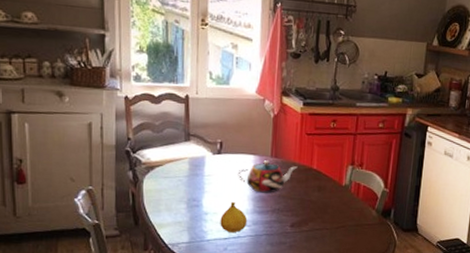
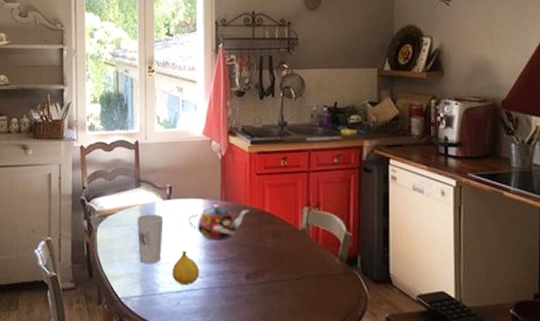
cup: none [185,167,214,213] -> present [137,214,164,264]

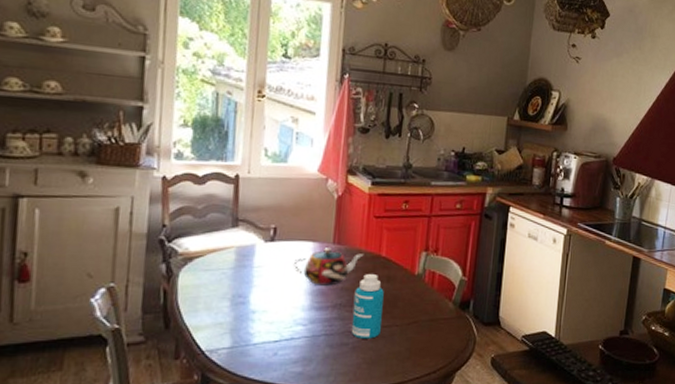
cup: present [137,214,164,264] -> none [231,257,265,312]
fruit: present [172,250,200,286] -> none [270,296,303,335]
bottle: none [243,229,271,293] -> present [351,274,384,339]

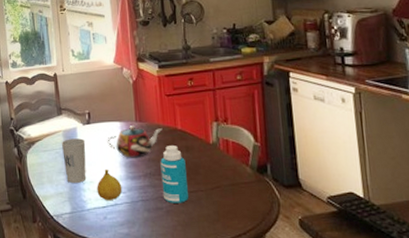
cup: none [231,257,265,312] -> present [61,138,87,183]
fruit: none [270,296,303,335] -> present [97,169,122,201]

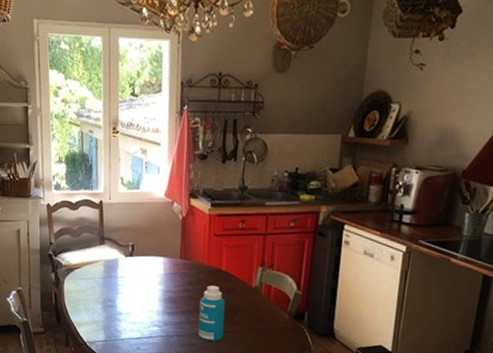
cup: present [61,138,87,183] -> none [101,269,126,313]
fruit: present [97,169,122,201] -> none [133,302,159,333]
teapot: present [107,125,163,158] -> none [148,262,207,295]

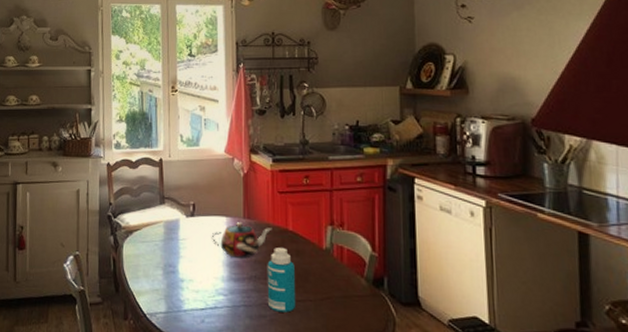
teapot: none [148,262,207,295] -> present [211,222,272,258]

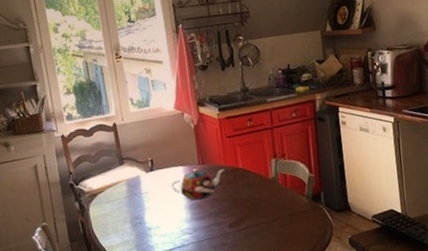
bottle: present [267,248,295,313] -> none [224,184,251,238]

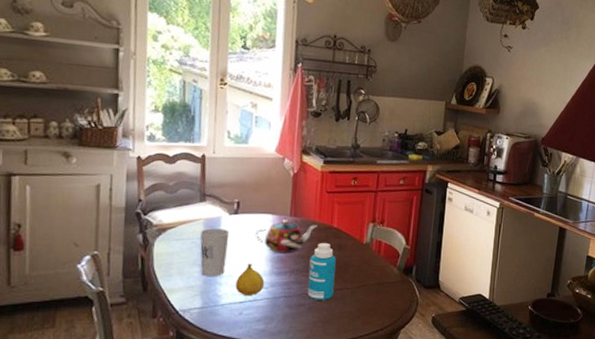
cup: none [124,186,153,231] -> present [200,228,230,276]
fruit: none [163,213,189,243] -> present [235,263,265,297]
bottle: none [224,184,251,238] -> present [307,243,336,300]

